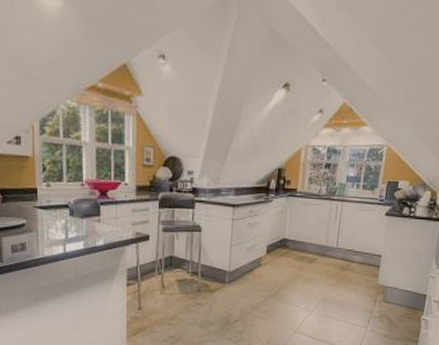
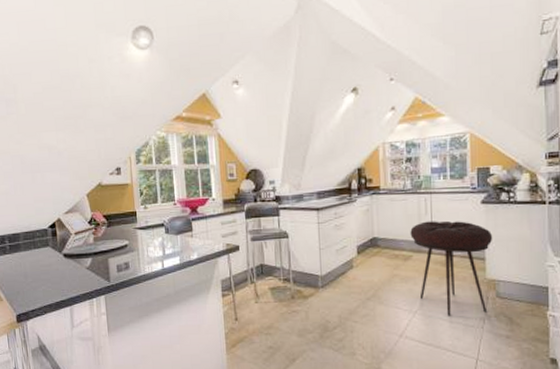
stool: none [317,227,390,316] -> present [410,221,493,316]

